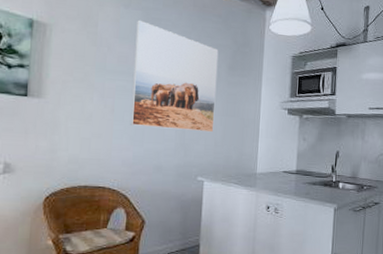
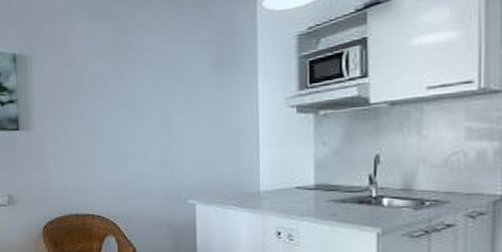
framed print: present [130,19,219,133] -> none [108,31,202,148]

